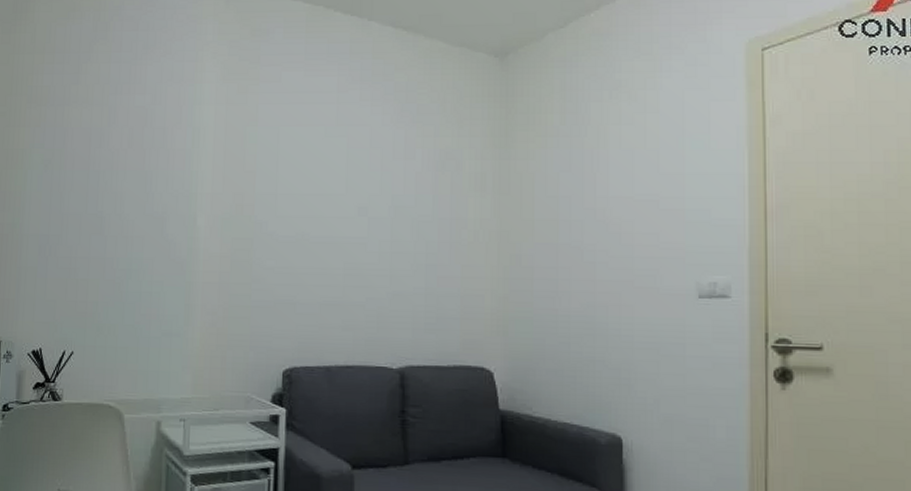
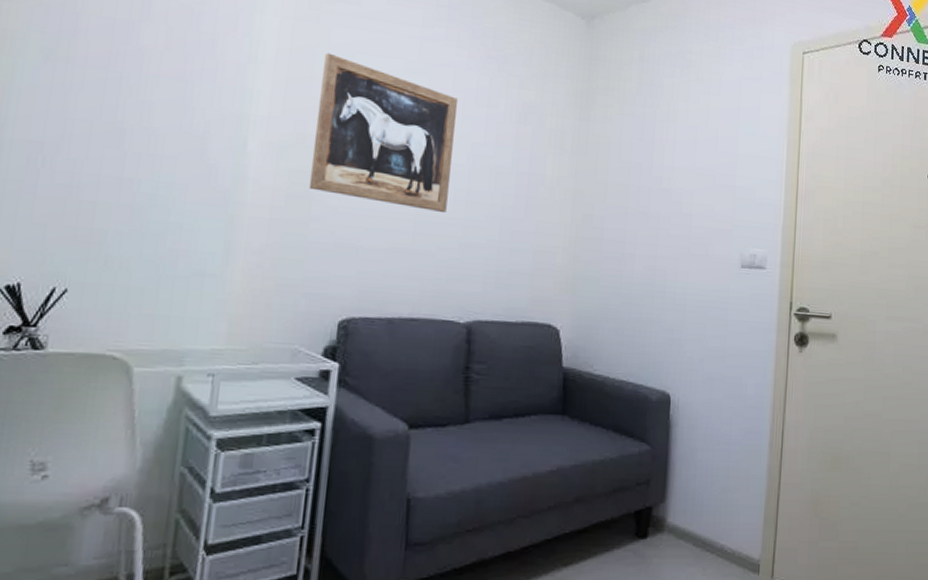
wall art: none [249,129,377,264] -> present [308,52,459,212]

